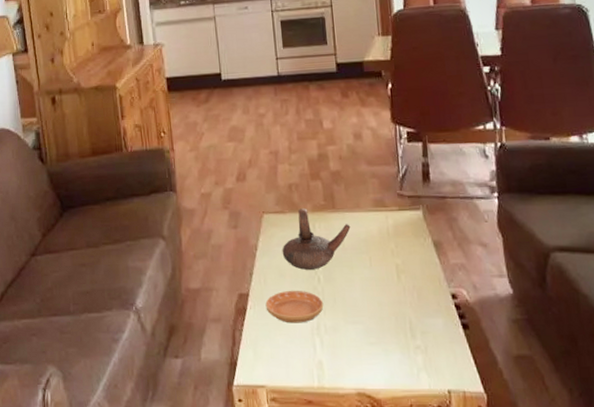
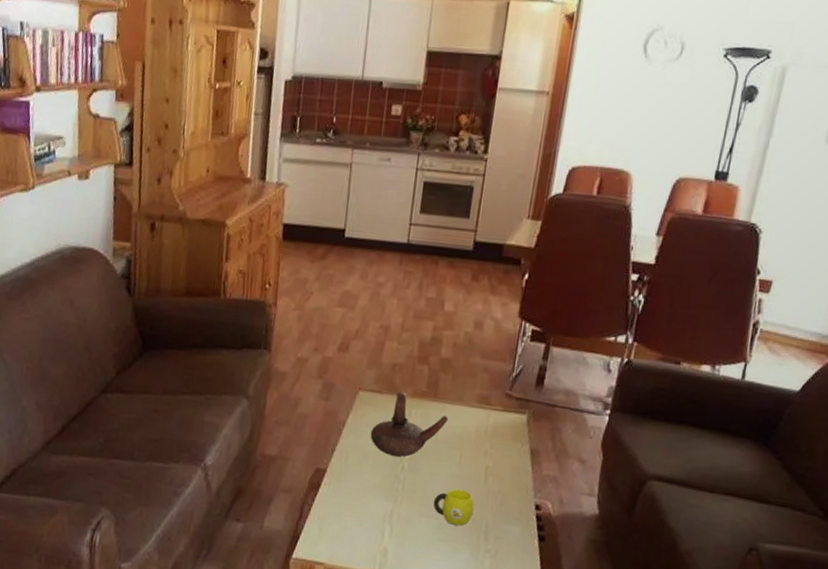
saucer: present [265,290,324,323] -> none [341,473,402,508]
cup: none [354,291,395,327] -> present [433,489,475,526]

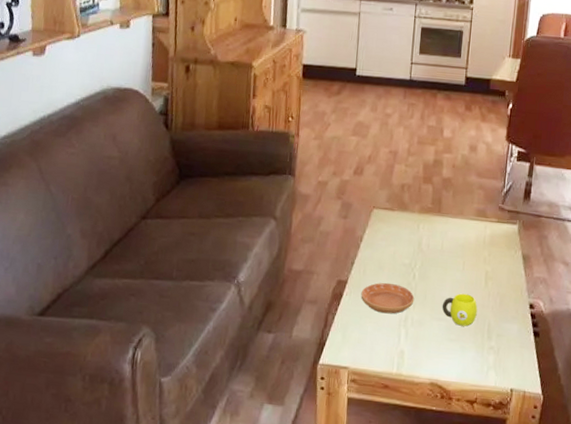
saucer: none [341,473,402,508] -> present [361,282,415,314]
teapot: present [370,391,449,457] -> none [384,208,452,267]

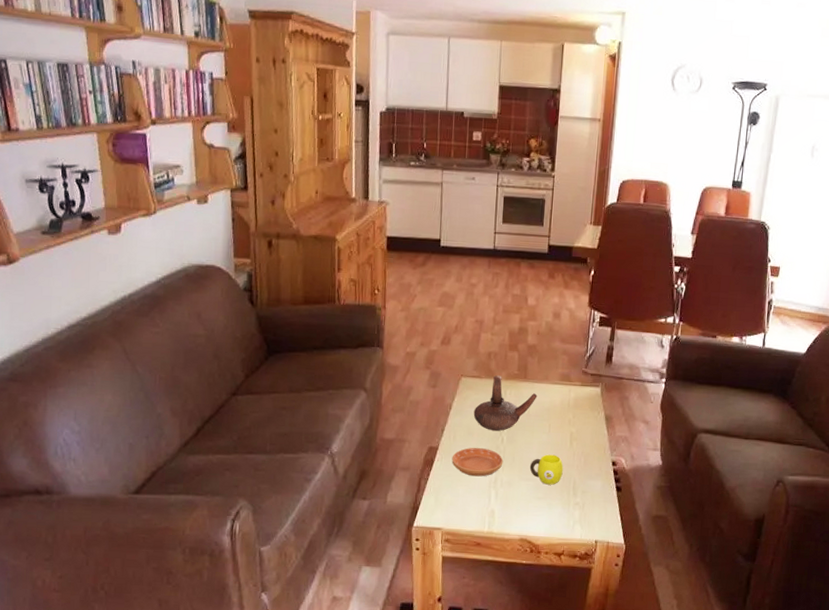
teapot: none [384,208,452,267] -> present [473,375,538,431]

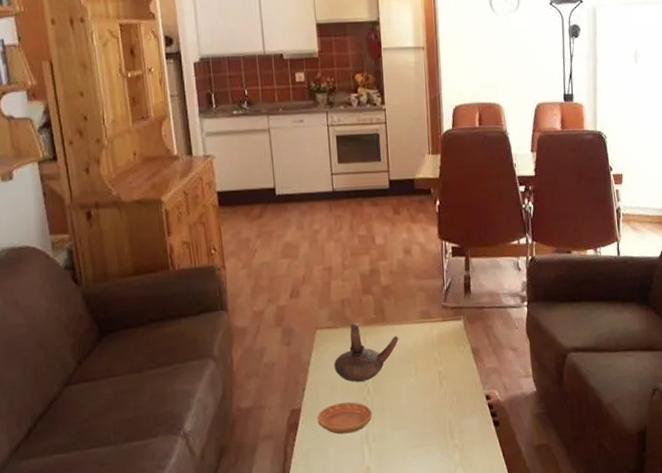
cup: present [529,454,563,485] -> none [401,397,437,431]

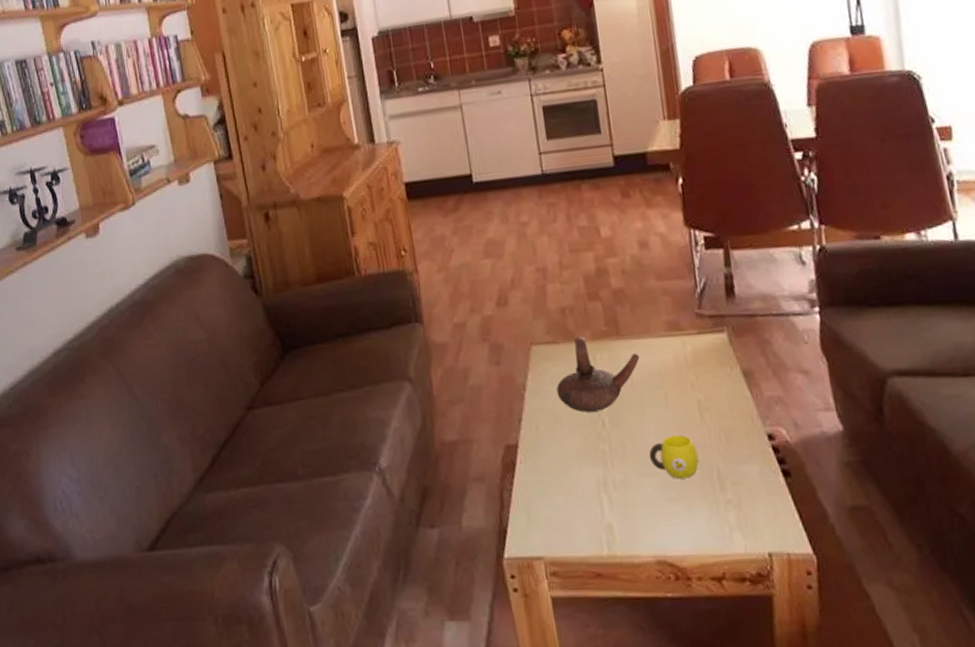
saucer: present [317,402,373,434] -> none [539,437,611,479]
cup: none [401,397,437,431] -> present [648,435,699,479]

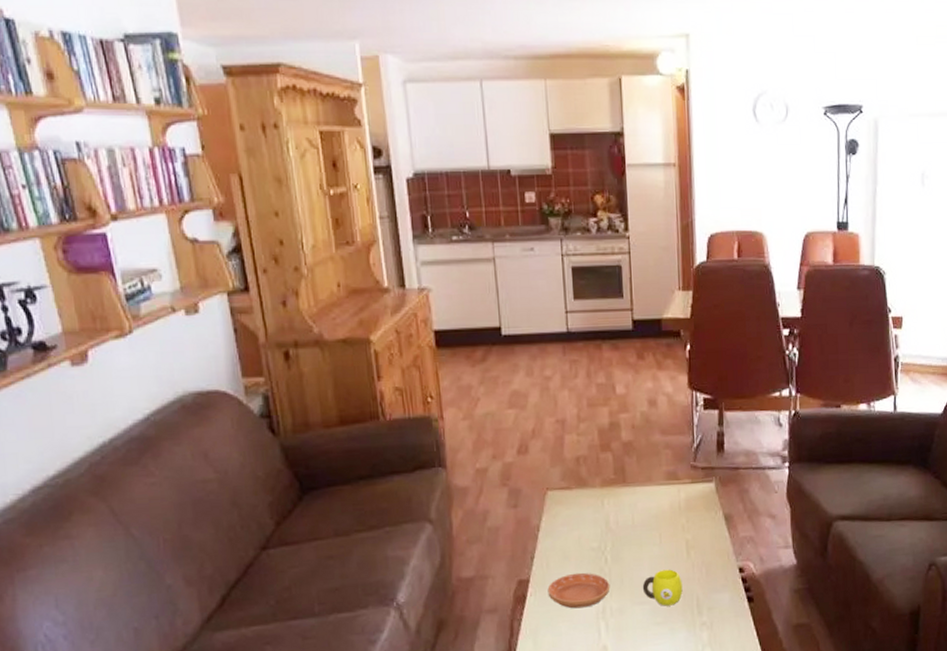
saucer: none [539,437,611,479] -> present [547,572,610,609]
teapot: present [556,336,640,412] -> none [567,483,641,551]

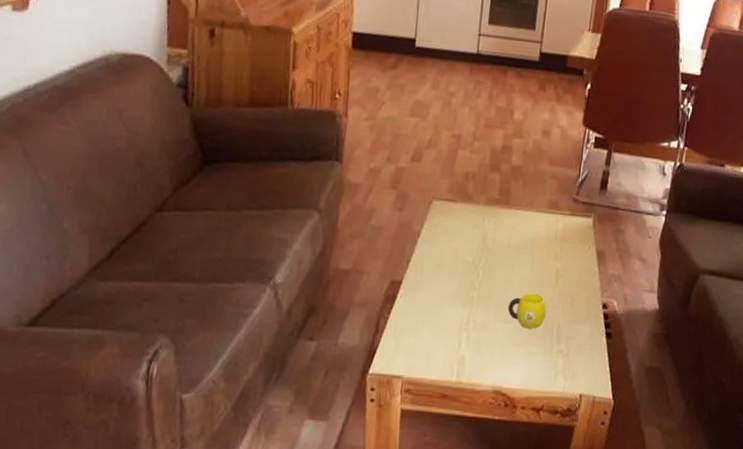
saucer: present [547,572,610,609] -> none [417,282,478,317]

